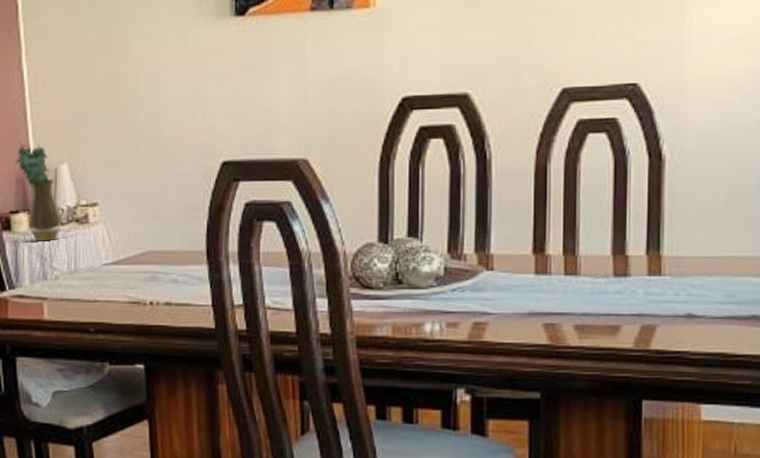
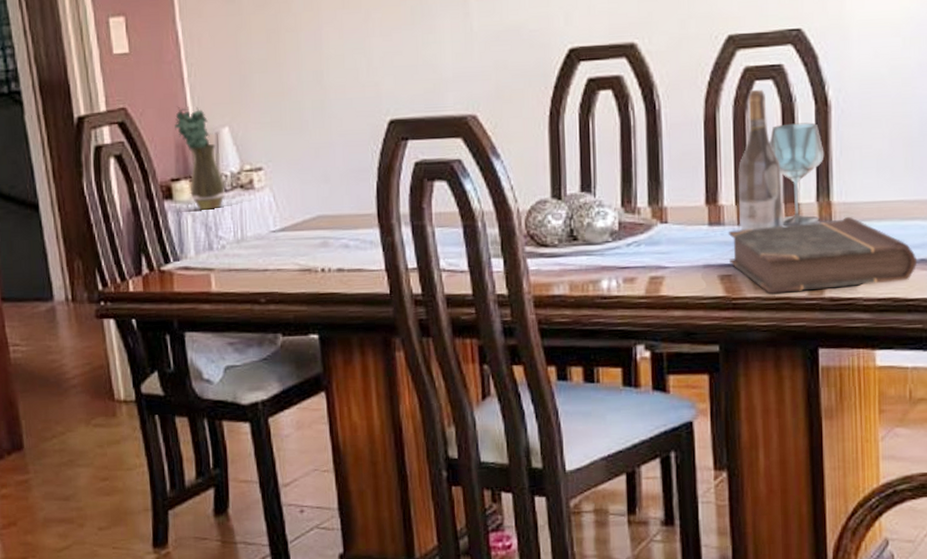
book: none [554,270,748,345] -> present [728,216,918,295]
wine bottle: none [565,142,613,281] -> present [738,89,784,231]
wine glass: none [600,176,656,278] -> present [769,122,825,227]

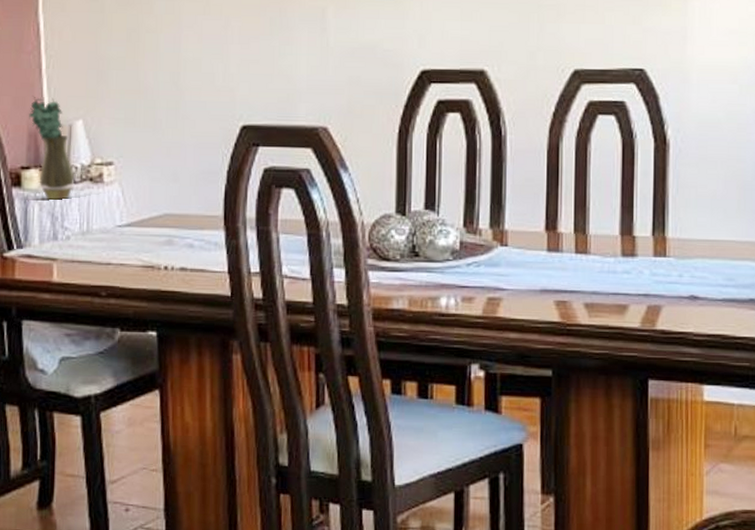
book: present [728,216,918,295] -> none [565,252,747,323]
wine bottle: present [738,89,784,231] -> none [576,123,621,259]
wine glass: present [769,122,825,227] -> none [609,158,662,258]

